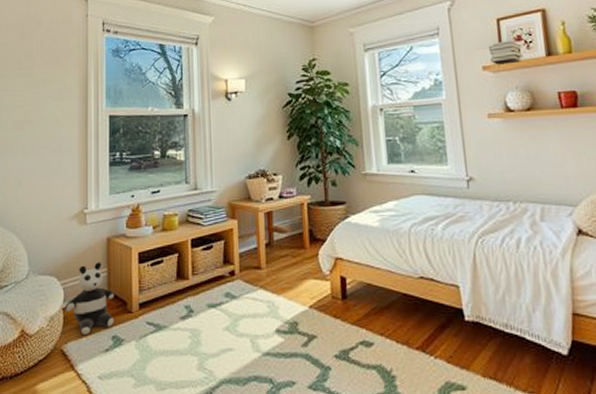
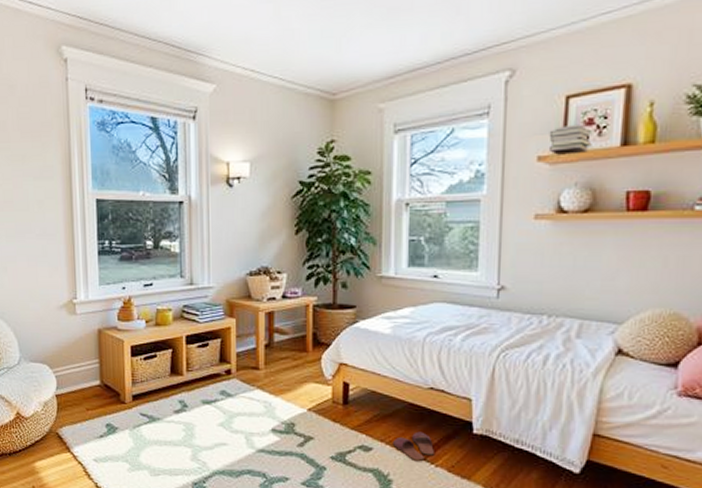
stuffed animal: present [65,262,115,336] -> none [58,353,108,422]
slippers: none [392,322,432,353] -> present [393,431,434,461]

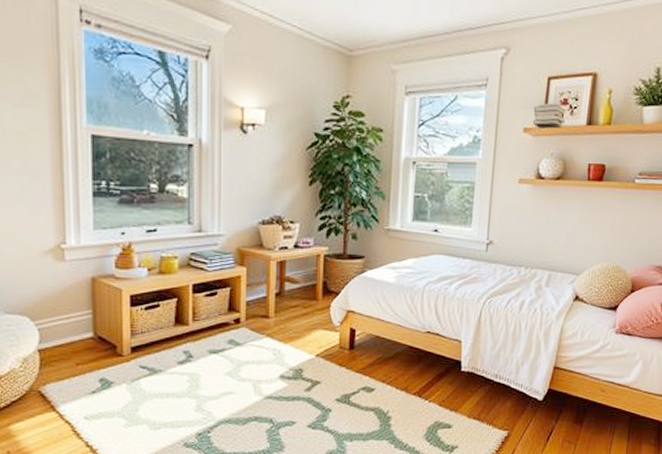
slippers: present [393,431,434,461] -> none [393,371,428,398]

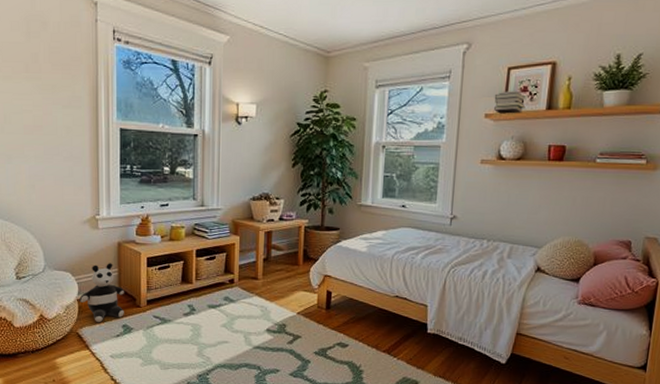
stuffed animal: none [41,303,102,378] -> present [79,263,125,323]

